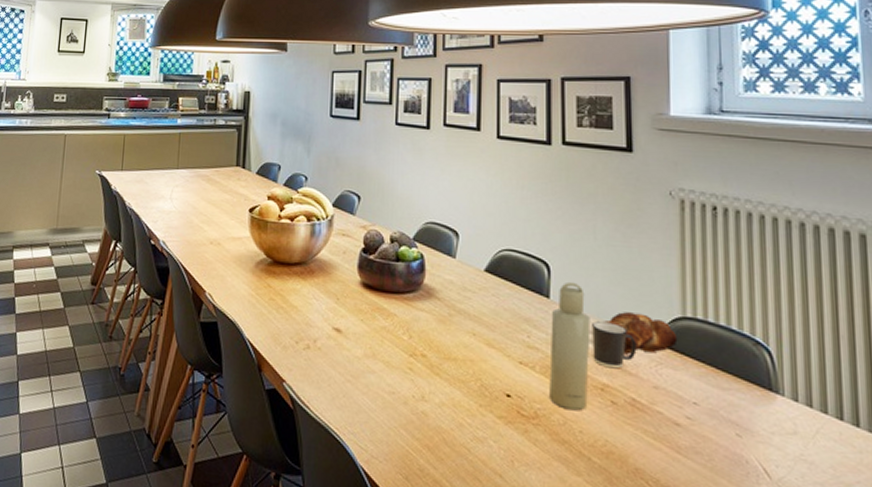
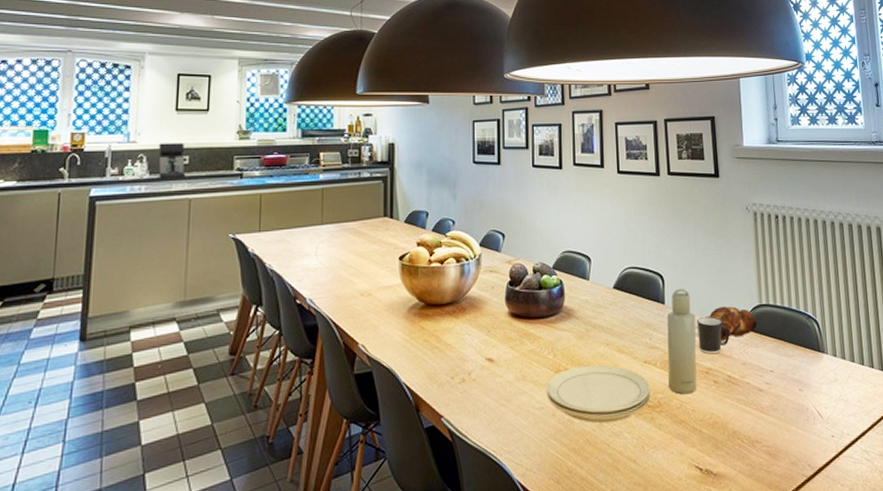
coffee maker: none [41,81,63,115] -> present [158,143,186,179]
plate: none [398,354,525,425] -> present [546,364,651,423]

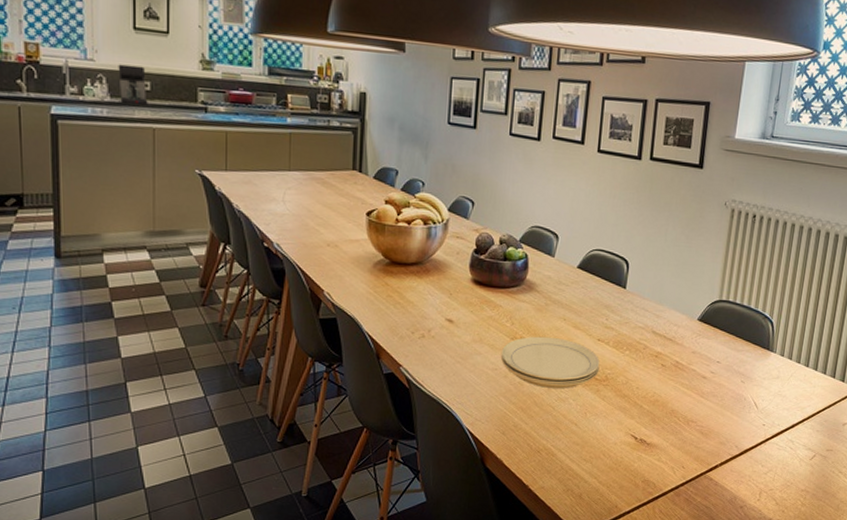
bottle: present [666,288,697,395] -> none [618,275,655,373]
mug: present [697,317,730,355] -> none [652,306,685,341]
bread loaf: present [706,306,758,341] -> none [664,298,714,330]

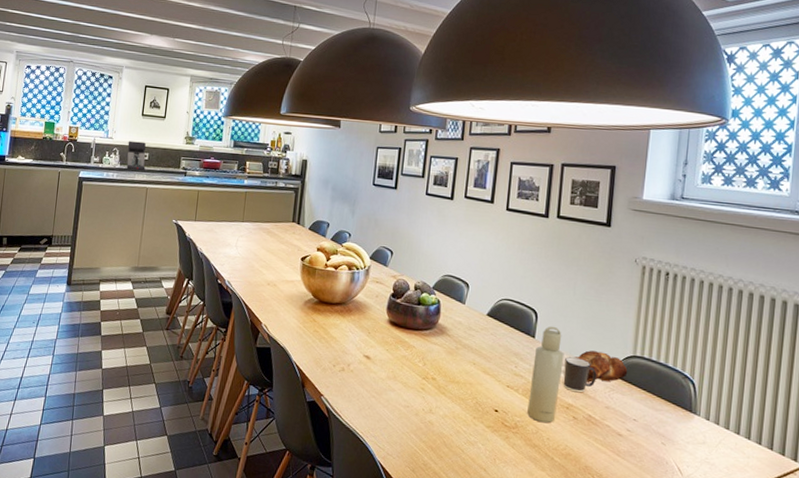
plate: present [500,336,600,388] -> none [412,378,509,432]
bottle: none [618,275,655,373] -> present [527,326,564,423]
mug: none [652,306,685,341] -> present [563,357,597,393]
bread loaf: none [664,298,714,330] -> present [574,350,628,383]

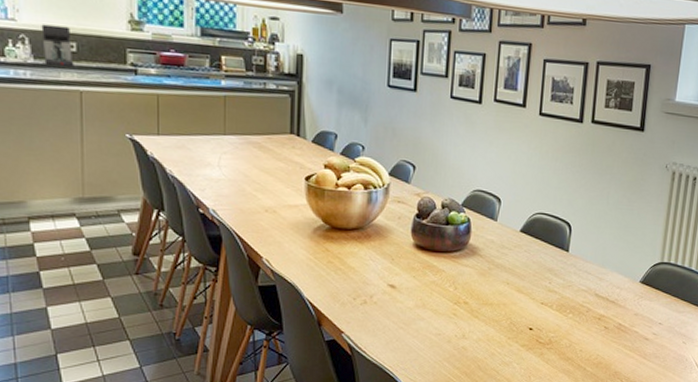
bottle: present [527,326,564,423] -> none [561,238,597,336]
mug: present [563,357,597,393] -> none [595,268,627,303]
bread loaf: present [574,350,628,383] -> none [607,260,656,292]

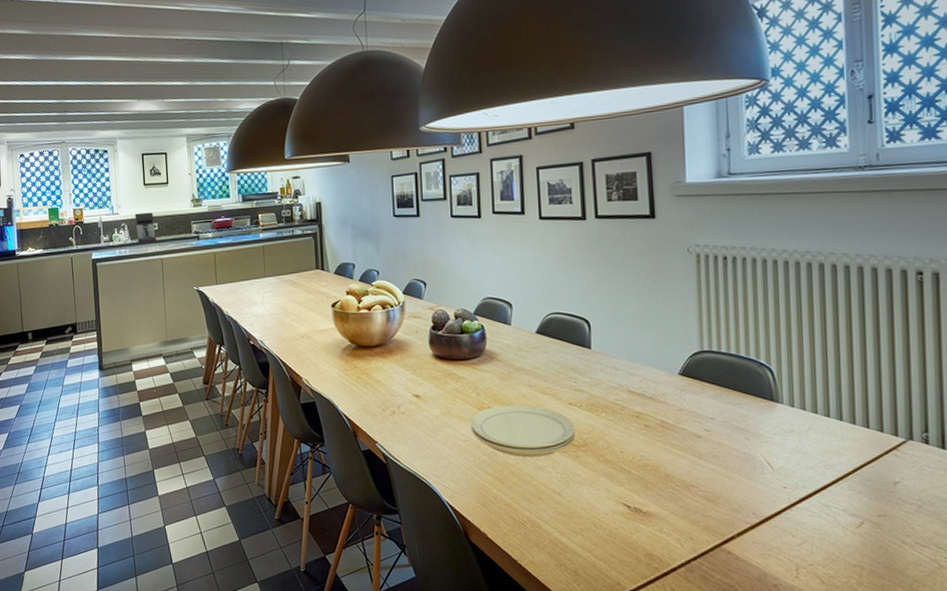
plate: none [444,300,544,352] -> present [470,404,576,457]

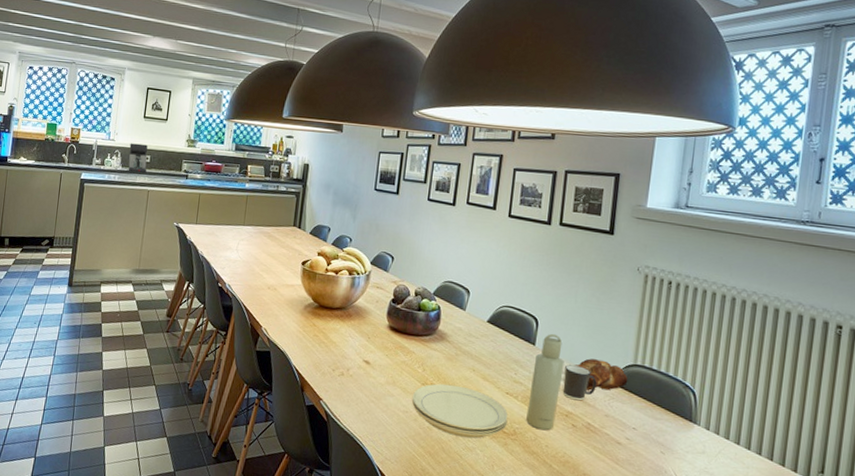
bottle: none [593,333,626,436] -> present [526,333,565,431]
mug: none [627,363,664,399] -> present [562,364,597,401]
bread loaf: none [637,352,697,387] -> present [574,358,628,391]

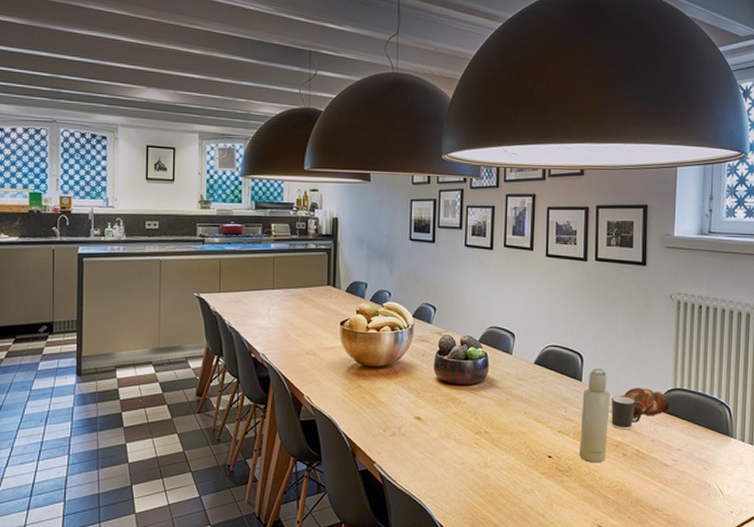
coffee maker: present [128,143,148,174] -> none [133,209,156,242]
plate: present [411,383,508,438] -> none [467,430,562,480]

